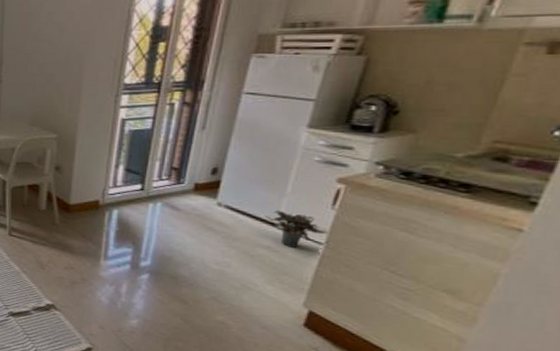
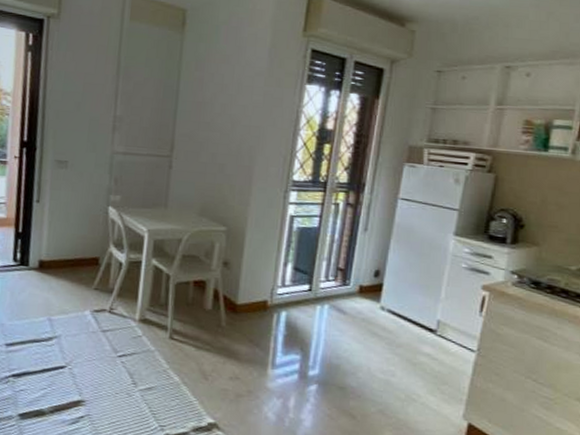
potted plant: present [264,210,327,248] -> none [423,315,478,355]

